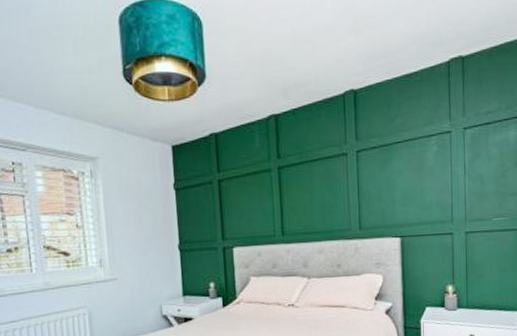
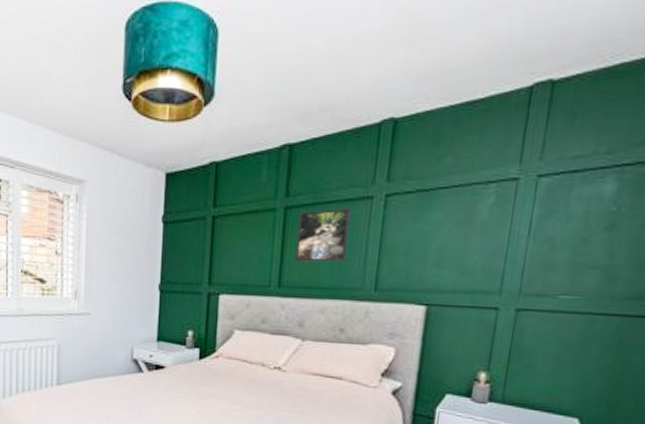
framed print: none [290,164,333,212] -> present [295,208,351,262]

